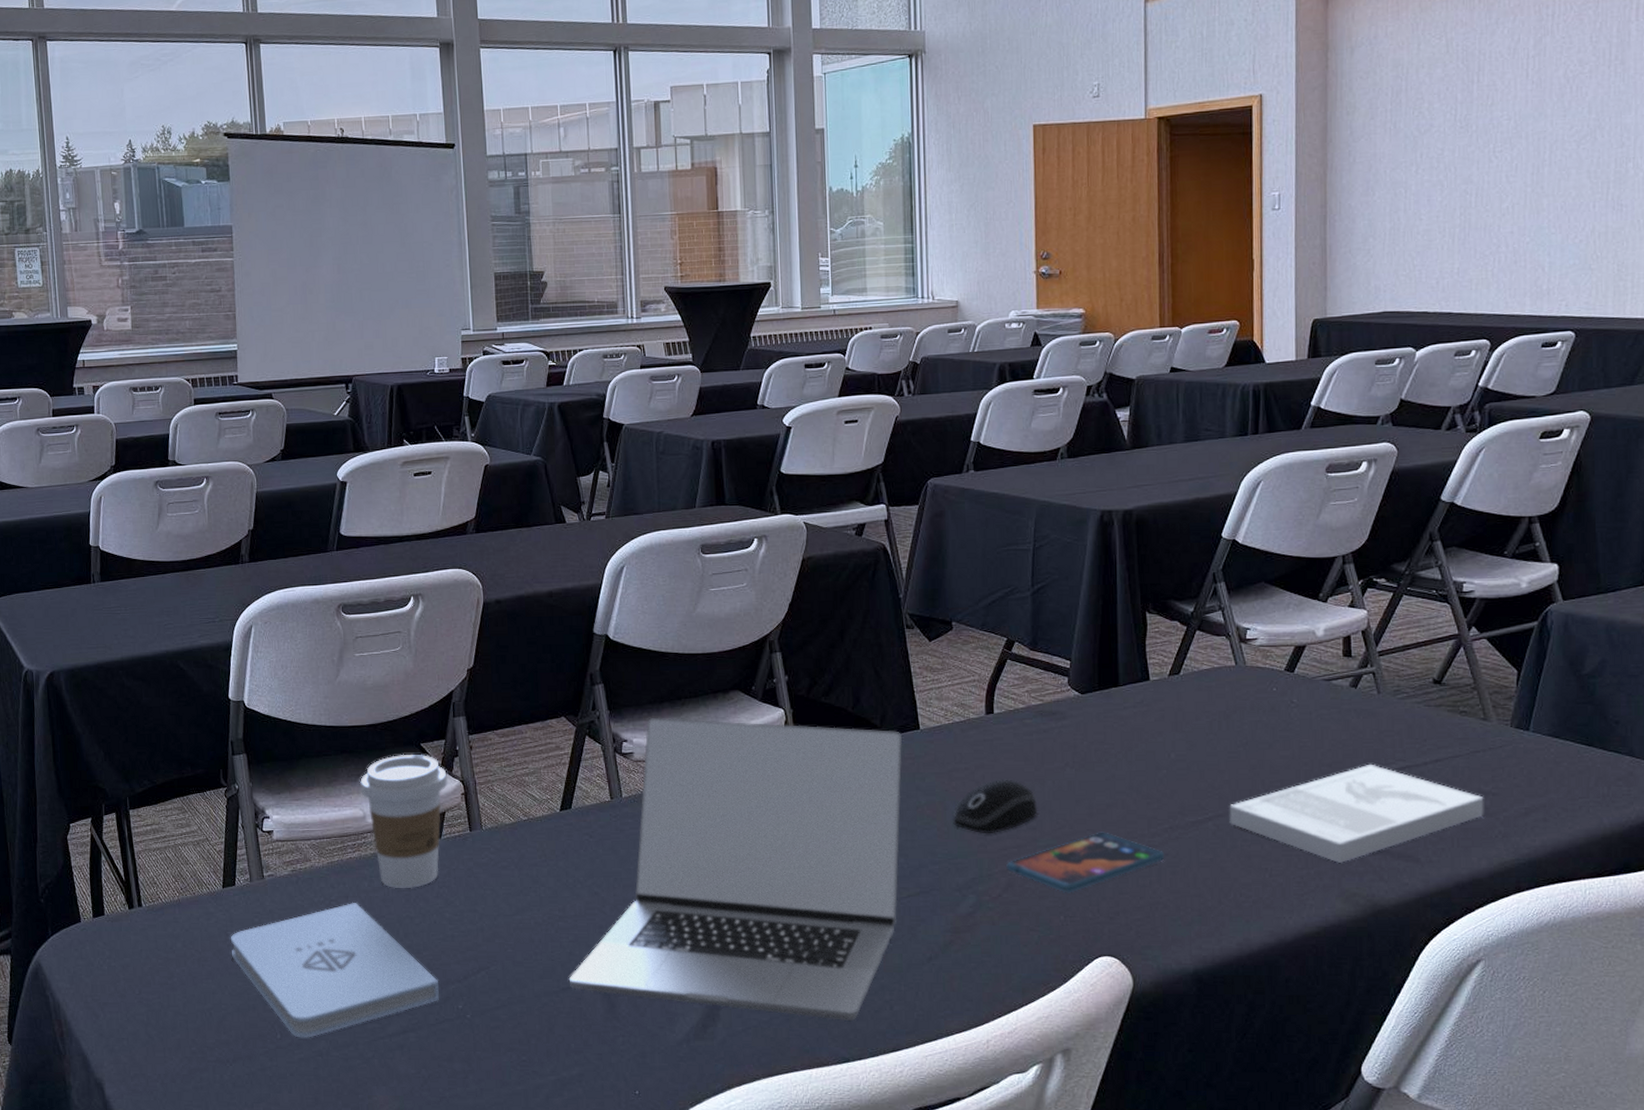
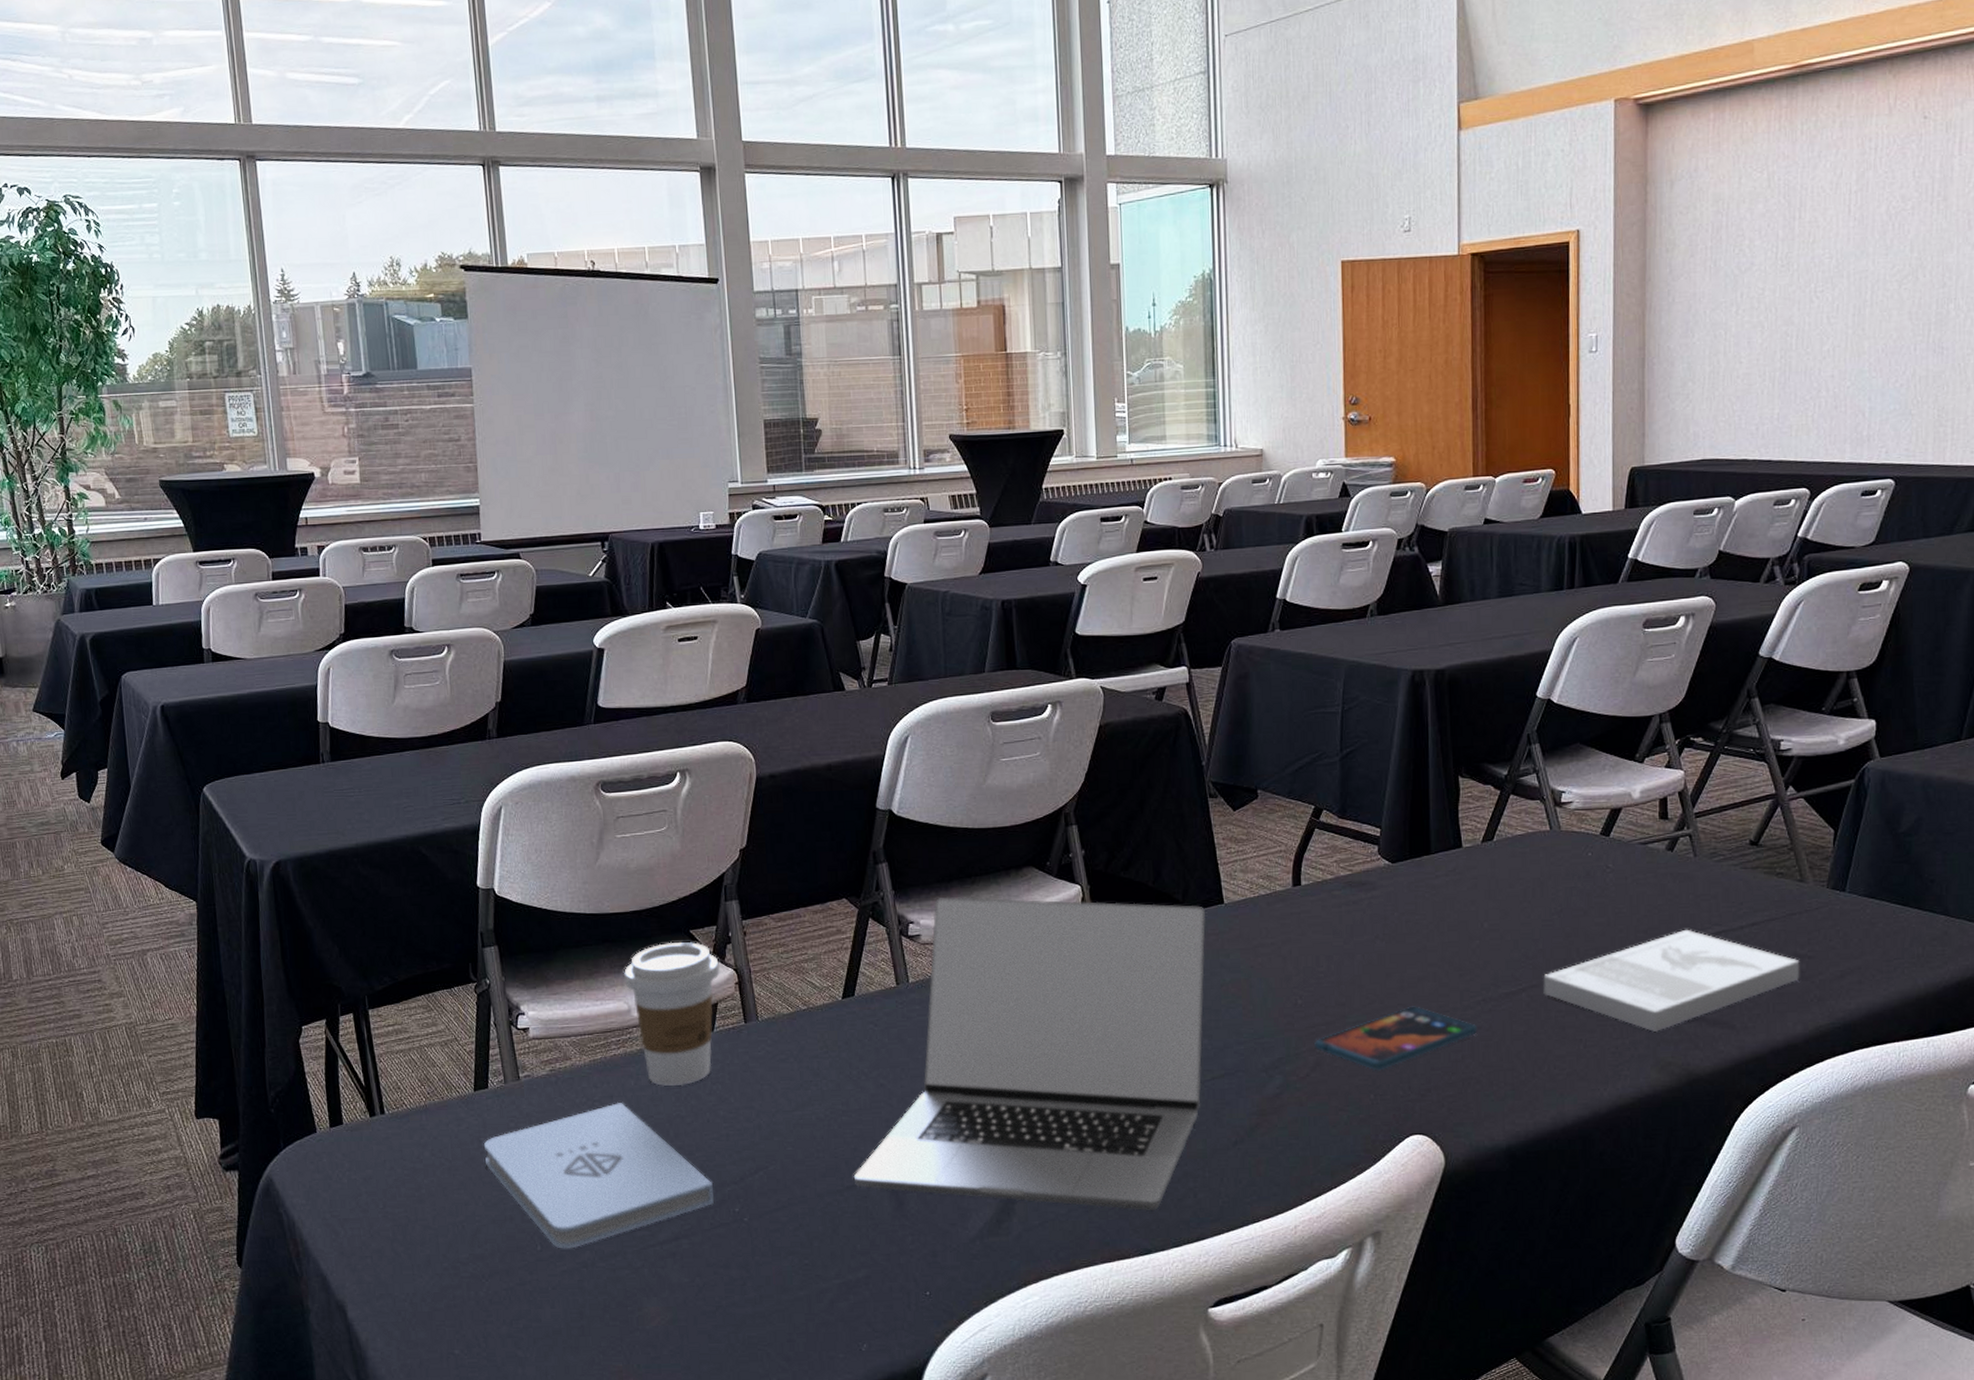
computer mouse: present [952,778,1038,833] -> none [1258,952,1347,1011]

